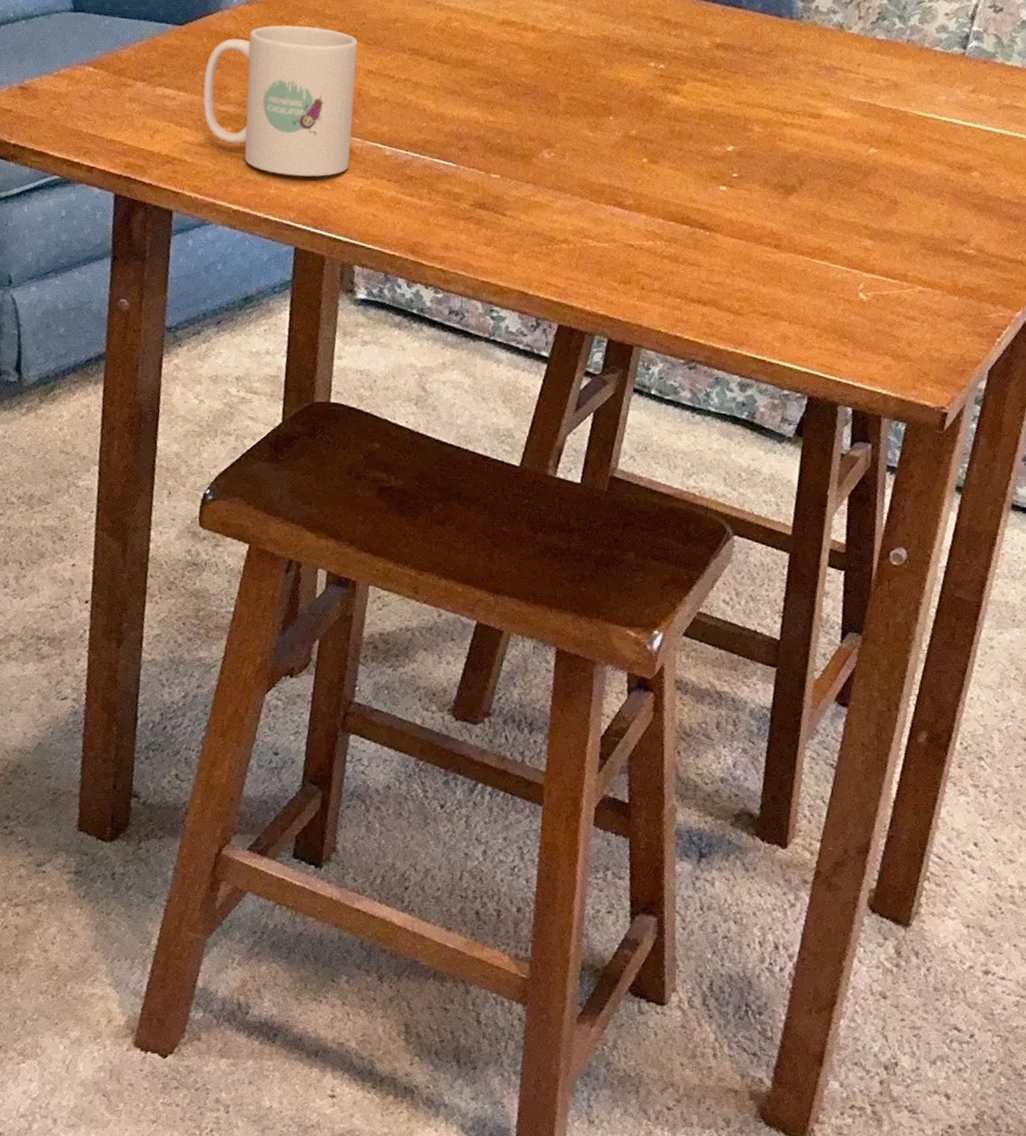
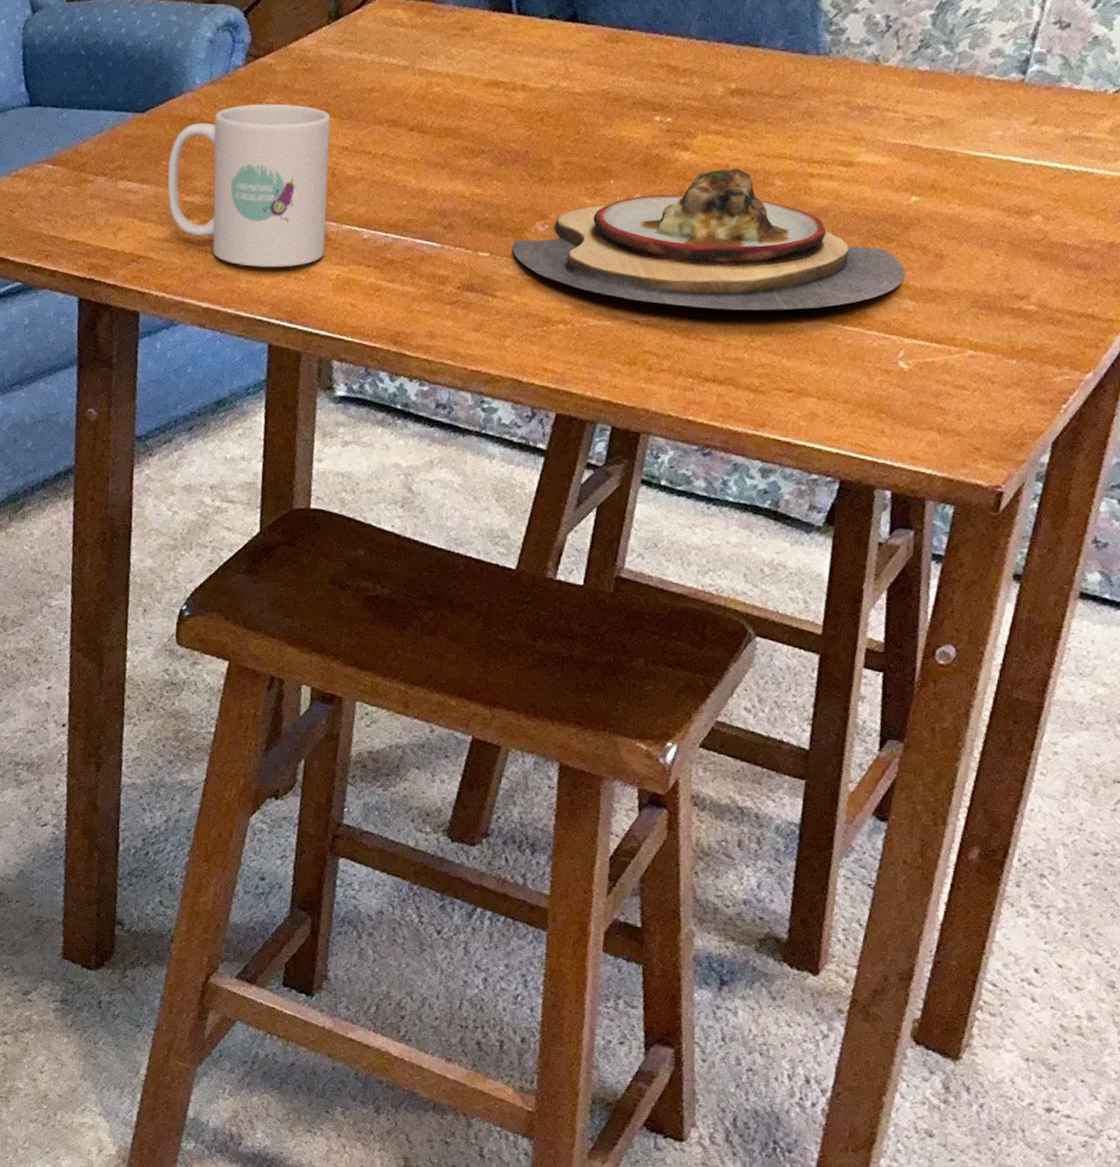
plate: none [521,113,865,242] -> present [512,168,906,311]

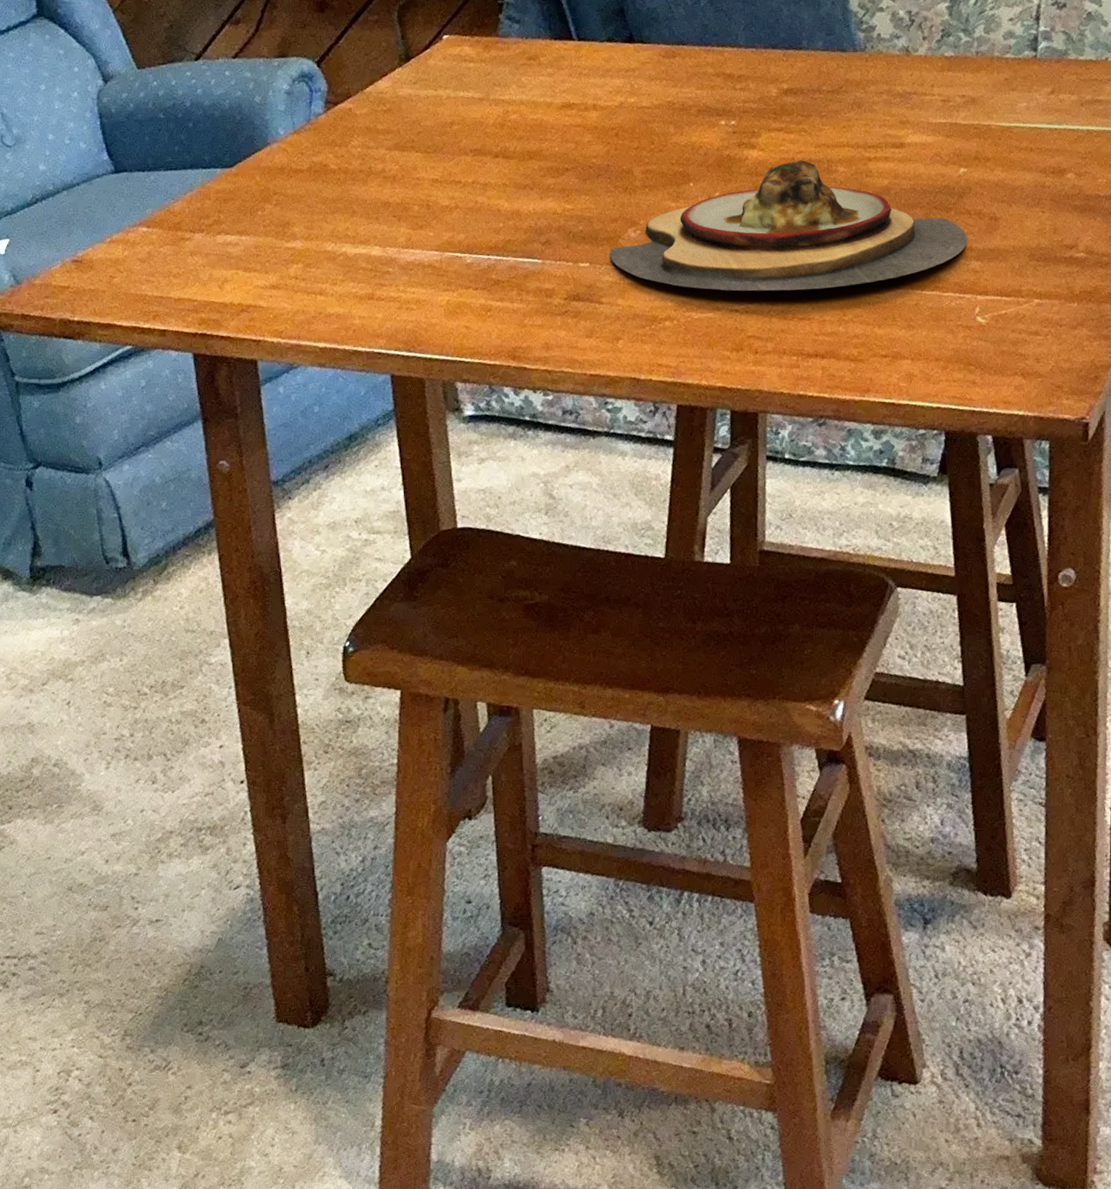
mug: present [167,104,331,268] -> none [264,144,432,303]

